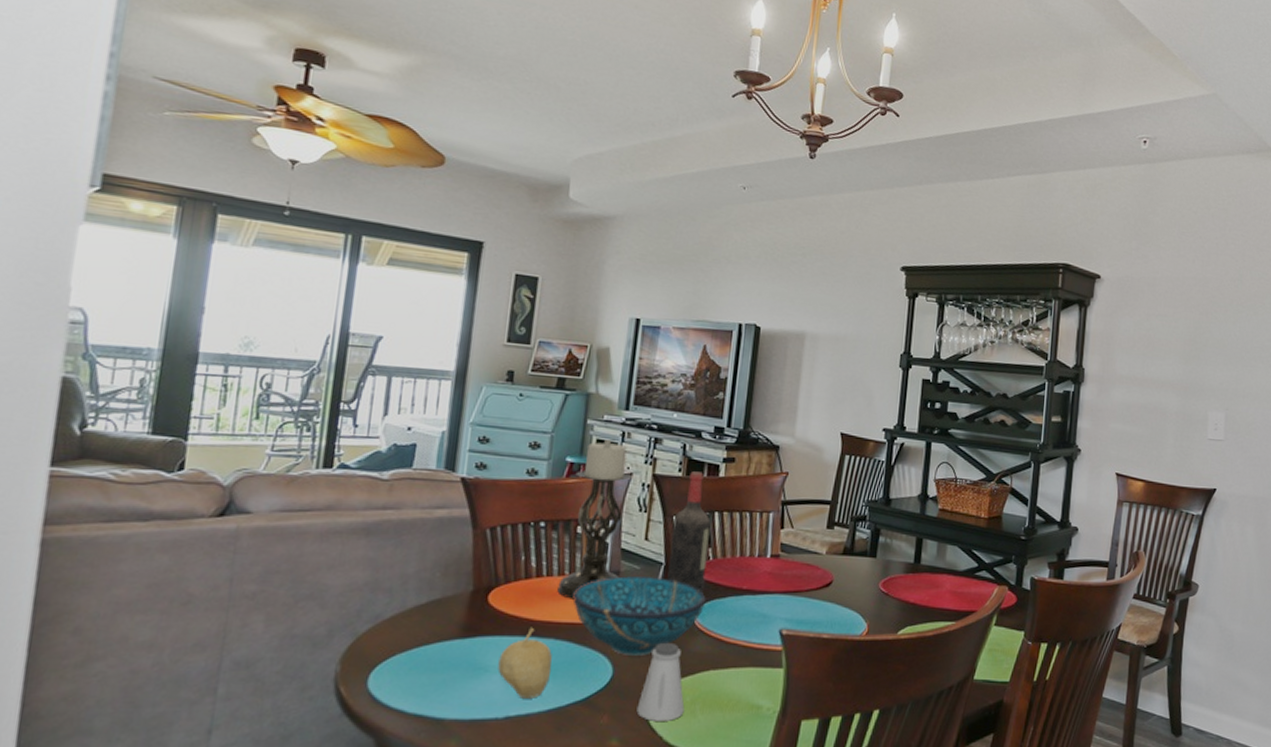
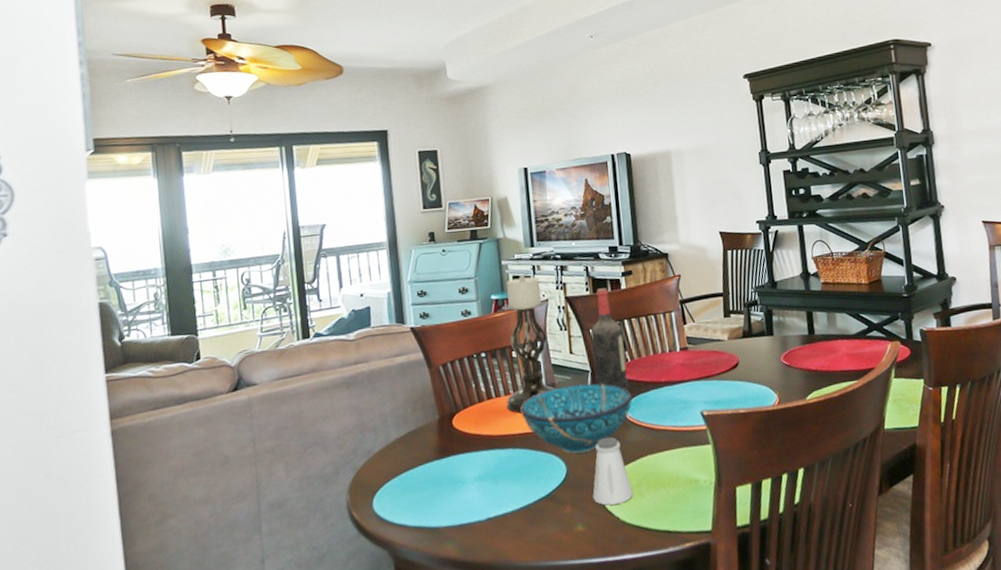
fruit: present [498,627,552,698] -> none [471,441,516,502]

